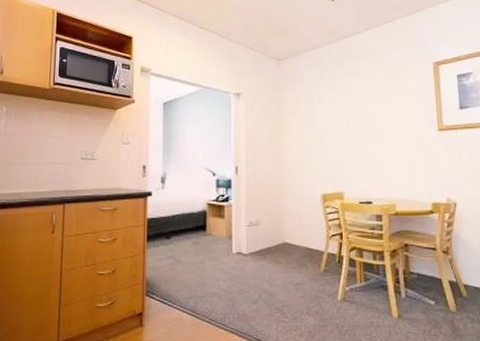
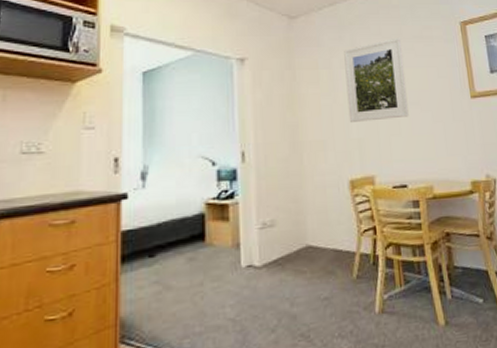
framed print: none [323,76,378,147] -> present [344,37,409,122]

